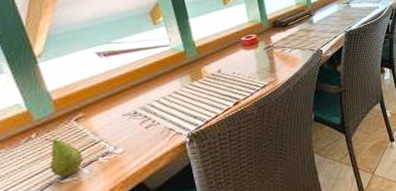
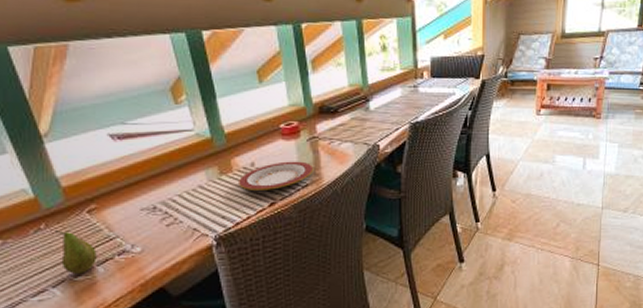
plate: none [207,66,270,93] -> present [237,161,314,190]

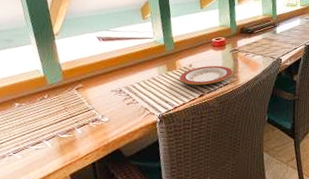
fruit: present [56,230,97,274] -> none [54,100,78,133]

